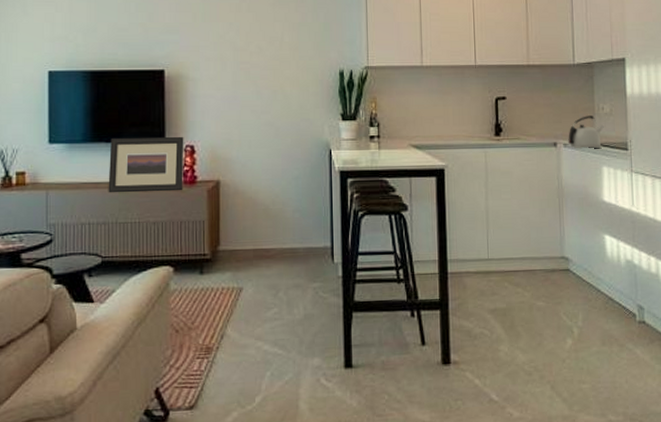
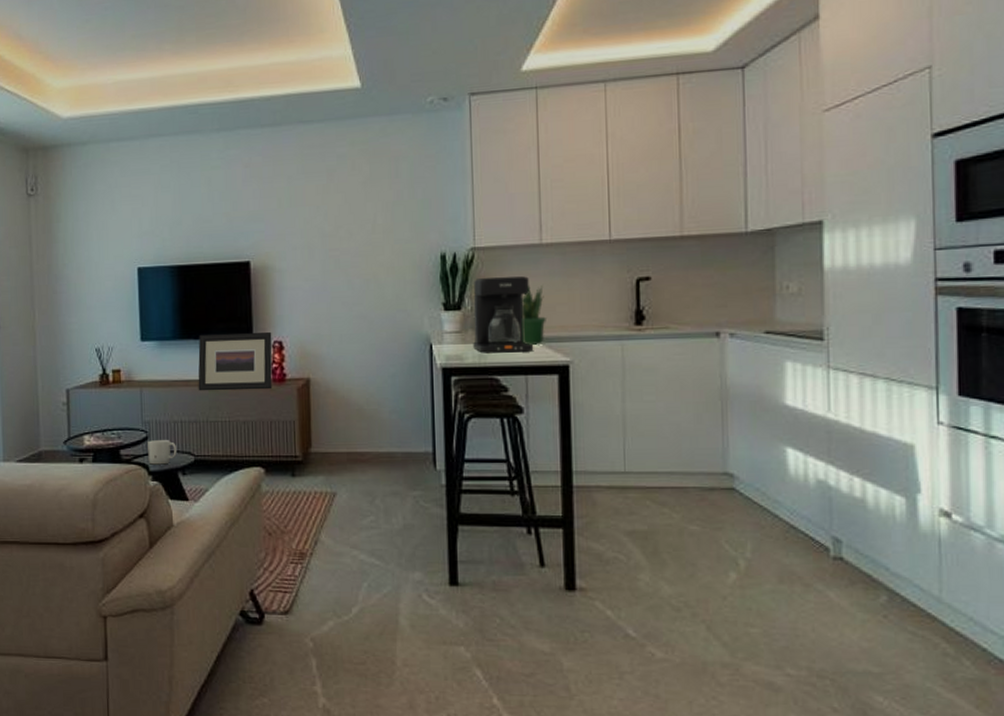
mug: none [52,241,84,268] -> present [148,439,178,465]
coffee maker: none [366,93,416,158] -> present [473,276,534,353]
planter: none [406,101,426,152] -> present [521,285,546,346]
kettle: present [568,115,604,149] -> none [736,297,789,340]

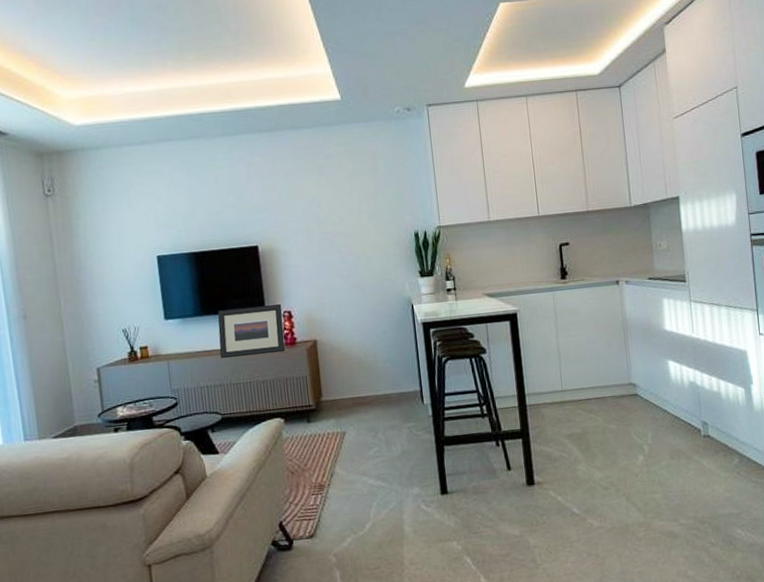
mug: present [148,439,178,465] -> none [178,403,206,427]
coffee maker: present [473,276,534,353] -> none [441,247,490,309]
planter: present [521,285,546,346] -> none [478,253,498,300]

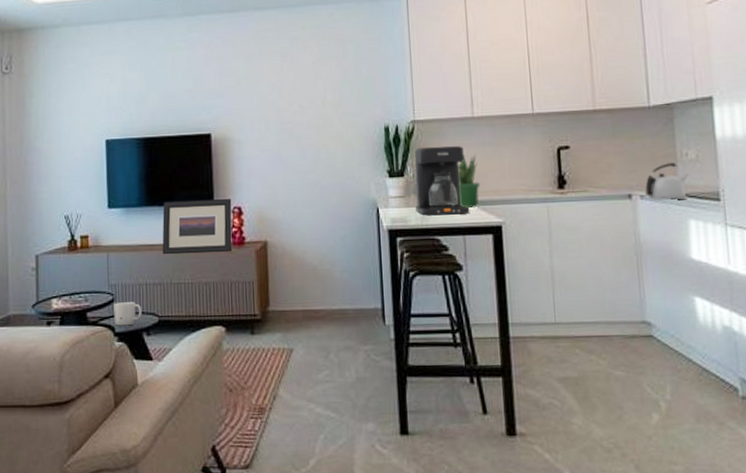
mug: none [178,403,206,427] -> present [114,301,143,326]
coffee maker: none [441,247,490,309] -> present [415,146,470,216]
planter: none [478,253,498,300] -> present [458,154,480,209]
kettle: none [629,253,662,285] -> present [645,163,689,201]

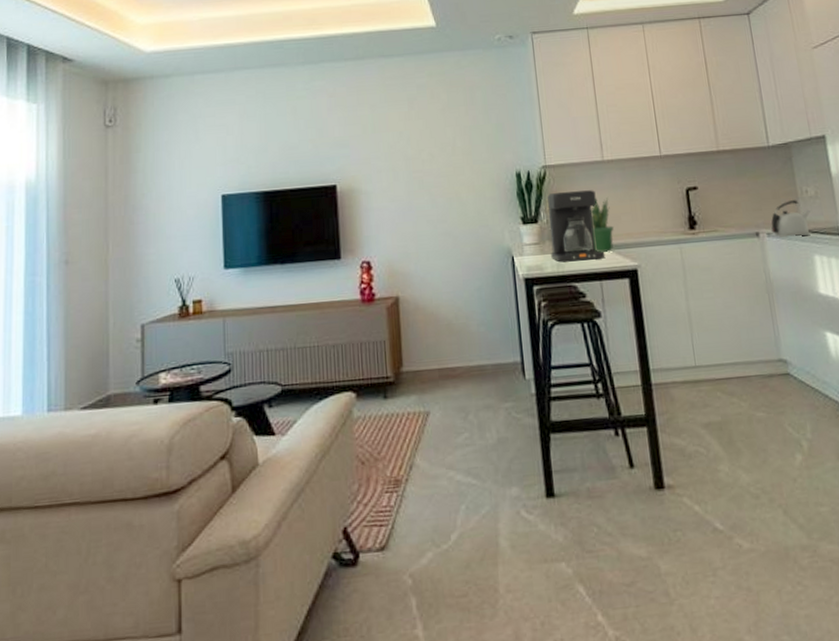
mug: present [114,301,143,326] -> none [231,370,263,399]
picture frame: present [162,198,232,255] -> none [285,253,362,317]

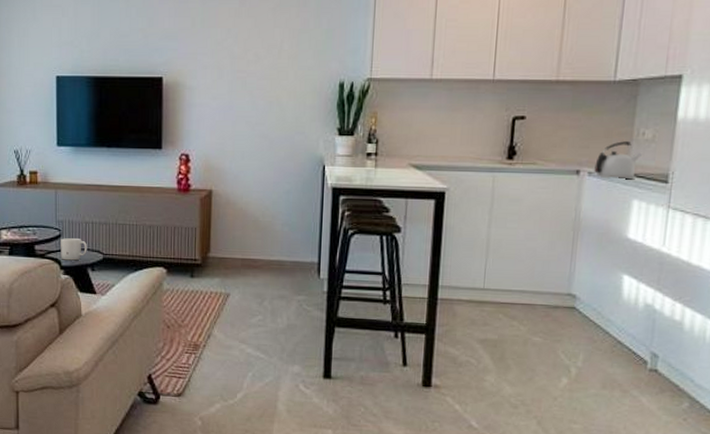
mug: none [231,370,263,399] -> present [61,237,88,261]
coffee maker: present [547,190,606,263] -> none [362,108,417,178]
planter: present [591,197,614,253] -> none [406,117,430,173]

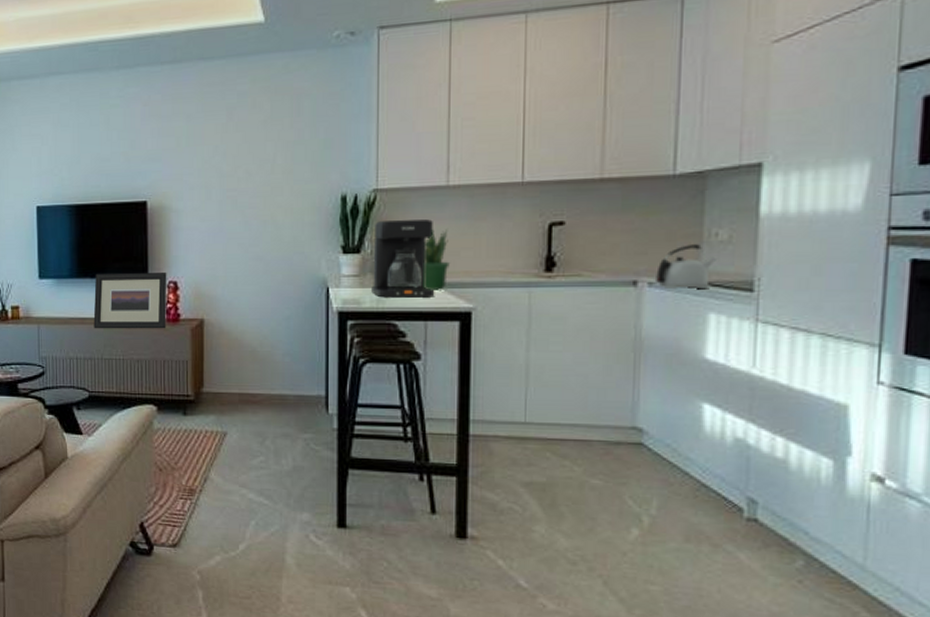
mug: present [61,237,88,261] -> none [44,374,73,399]
picture frame: none [109,143,180,198] -> present [93,272,167,329]
coffee maker: none [362,108,417,178] -> present [371,219,435,298]
planter: none [406,117,430,173] -> present [423,229,450,292]

